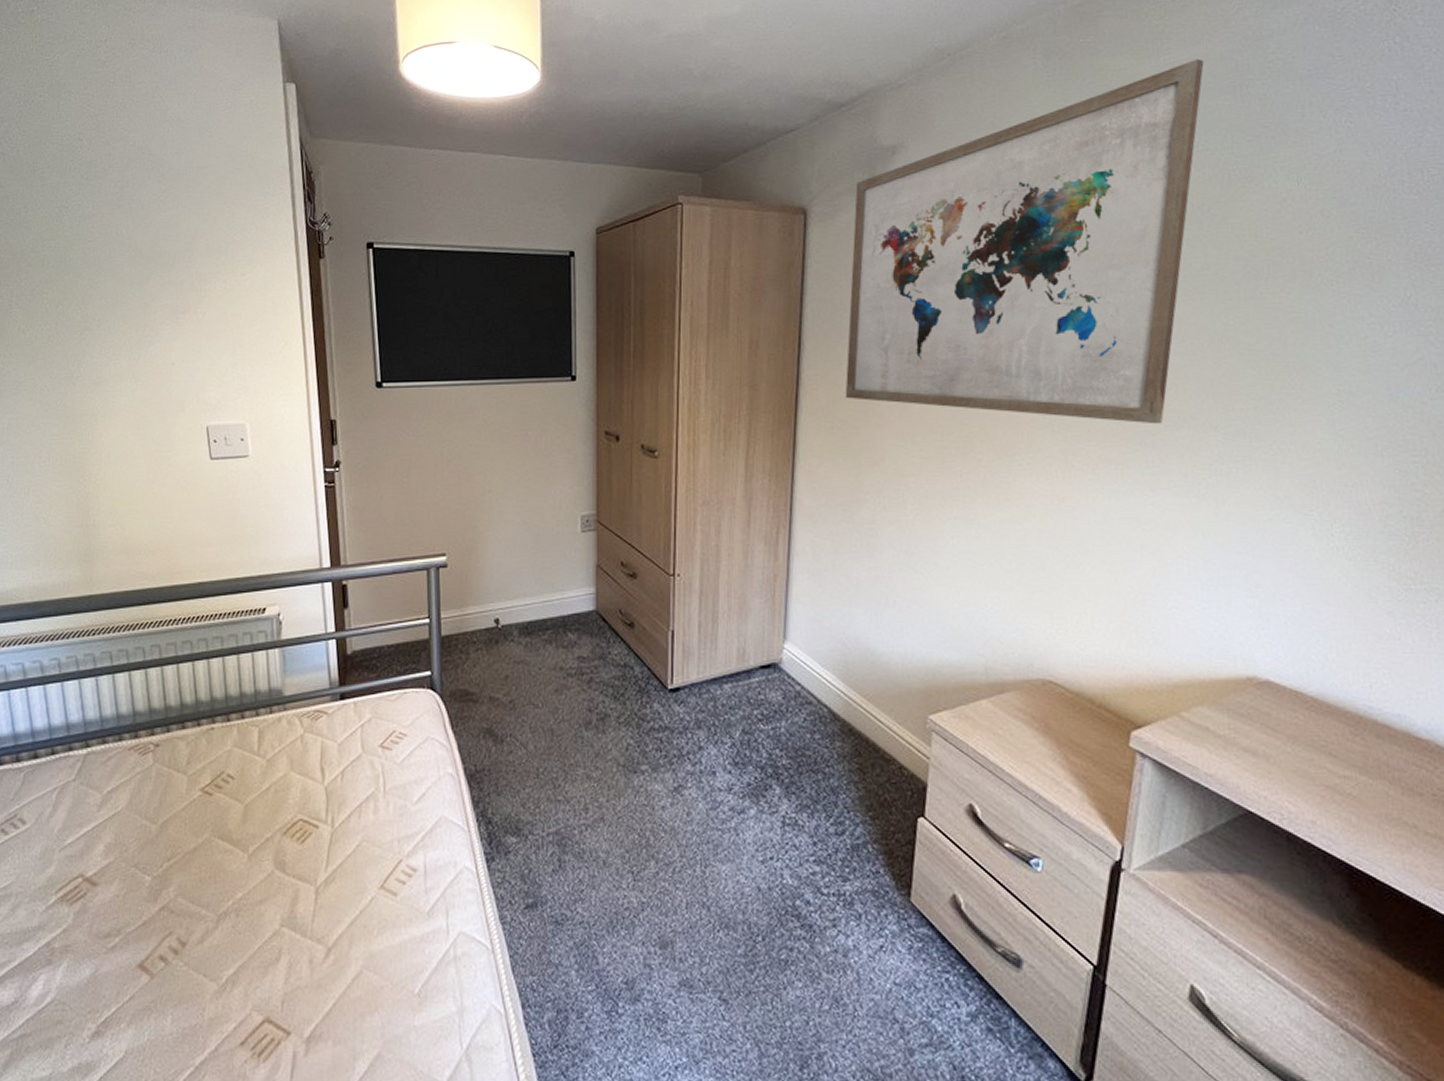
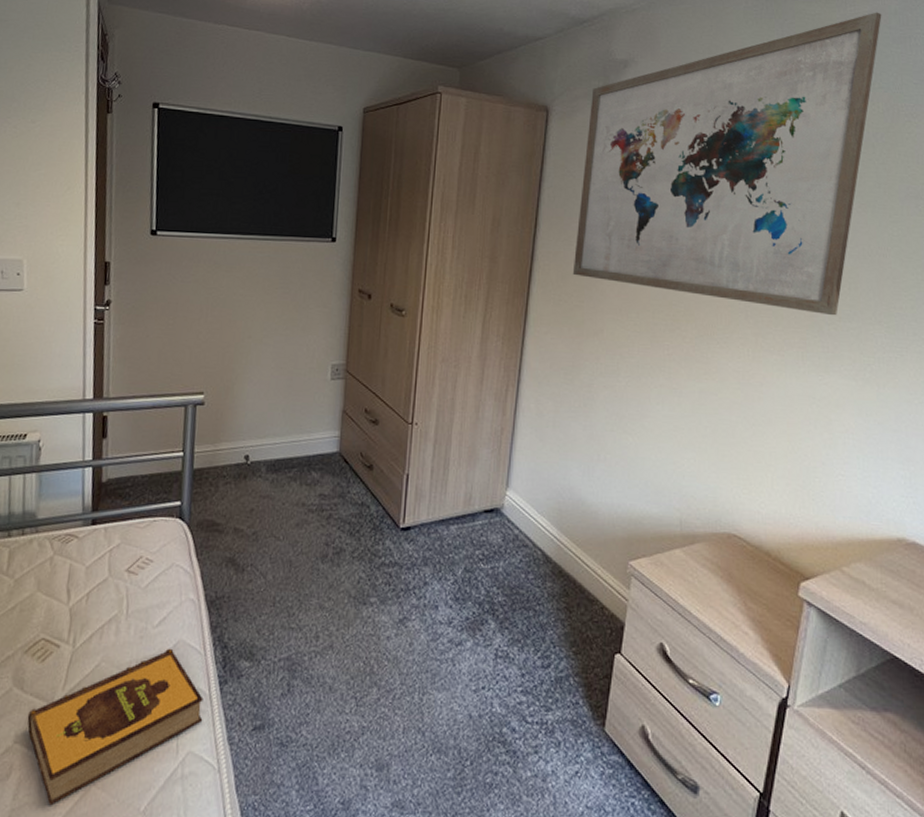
hardback book: none [292,825,472,990] -> present [27,648,203,806]

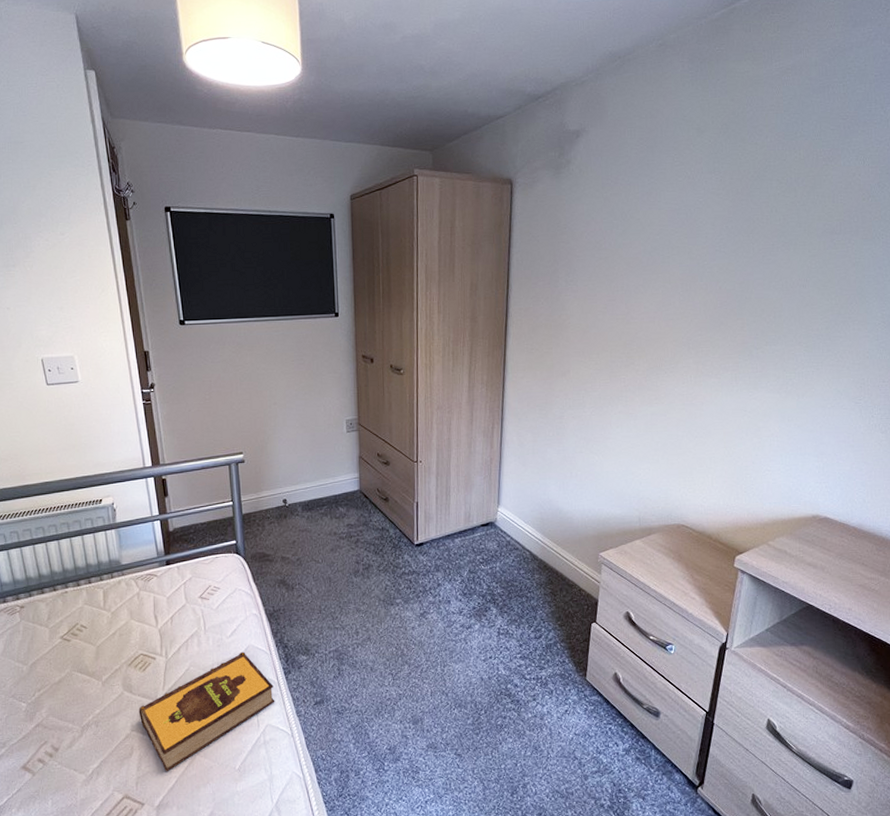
wall art: present [572,12,882,316] -> none [541,65,804,341]

